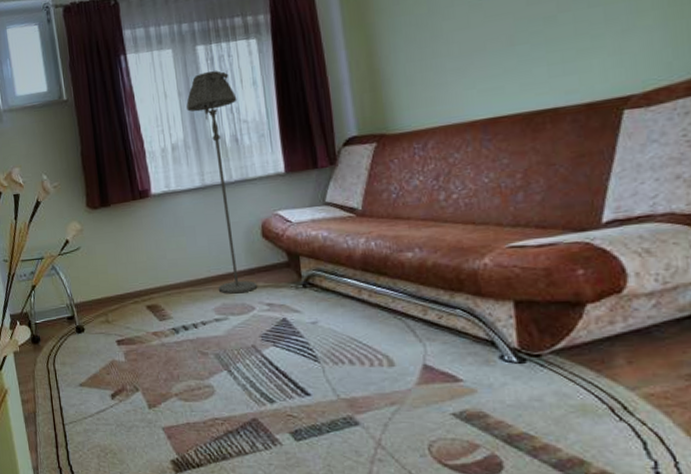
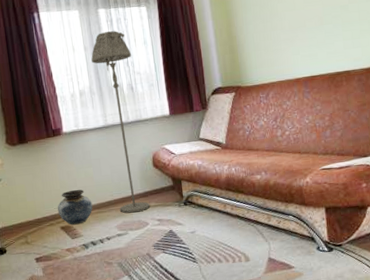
vase: none [142,262,185,305] -> present [57,189,93,225]

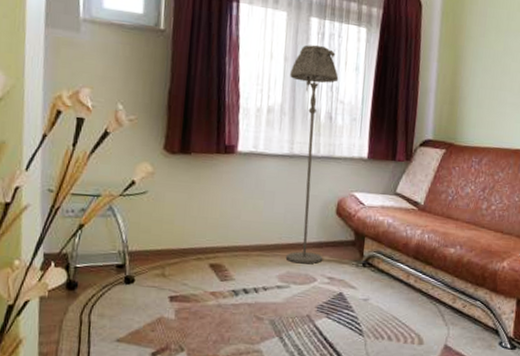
vase: present [57,189,93,225] -> none [210,222,255,265]

